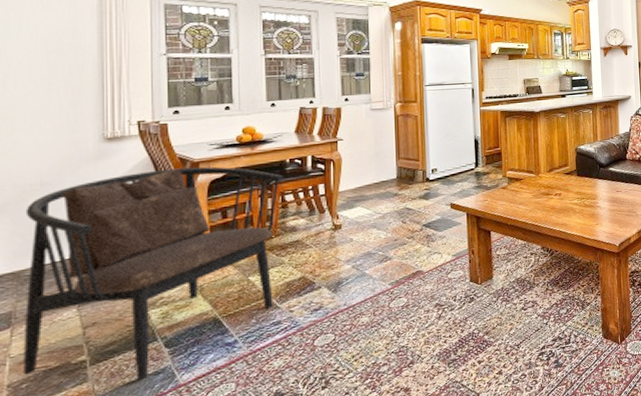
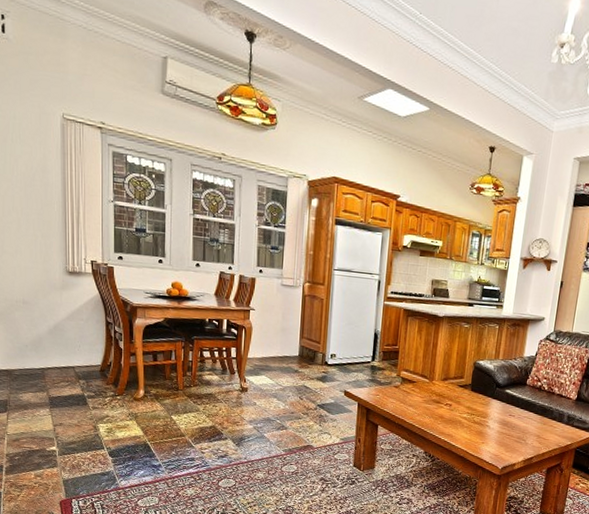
armchair: present [23,166,284,380] -> none [13,306,203,476]

